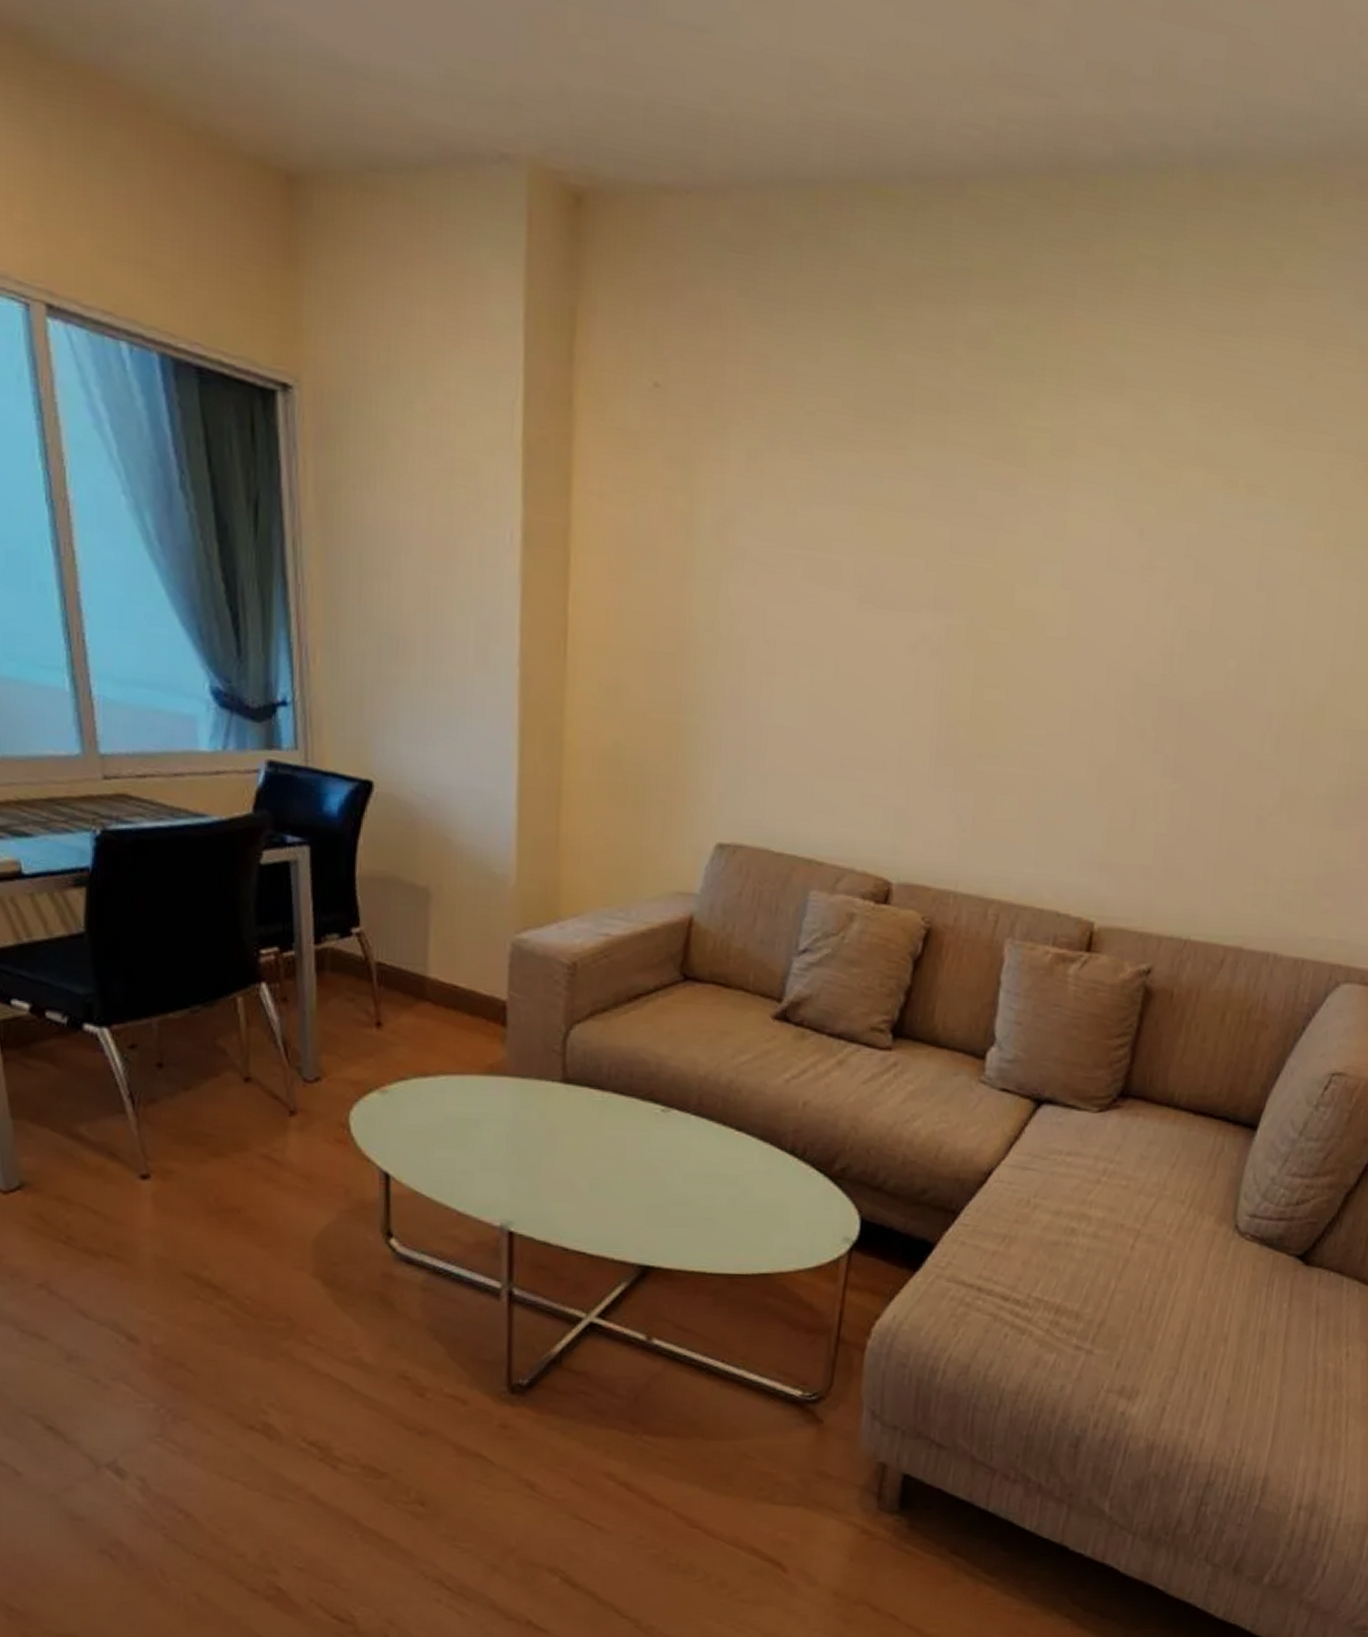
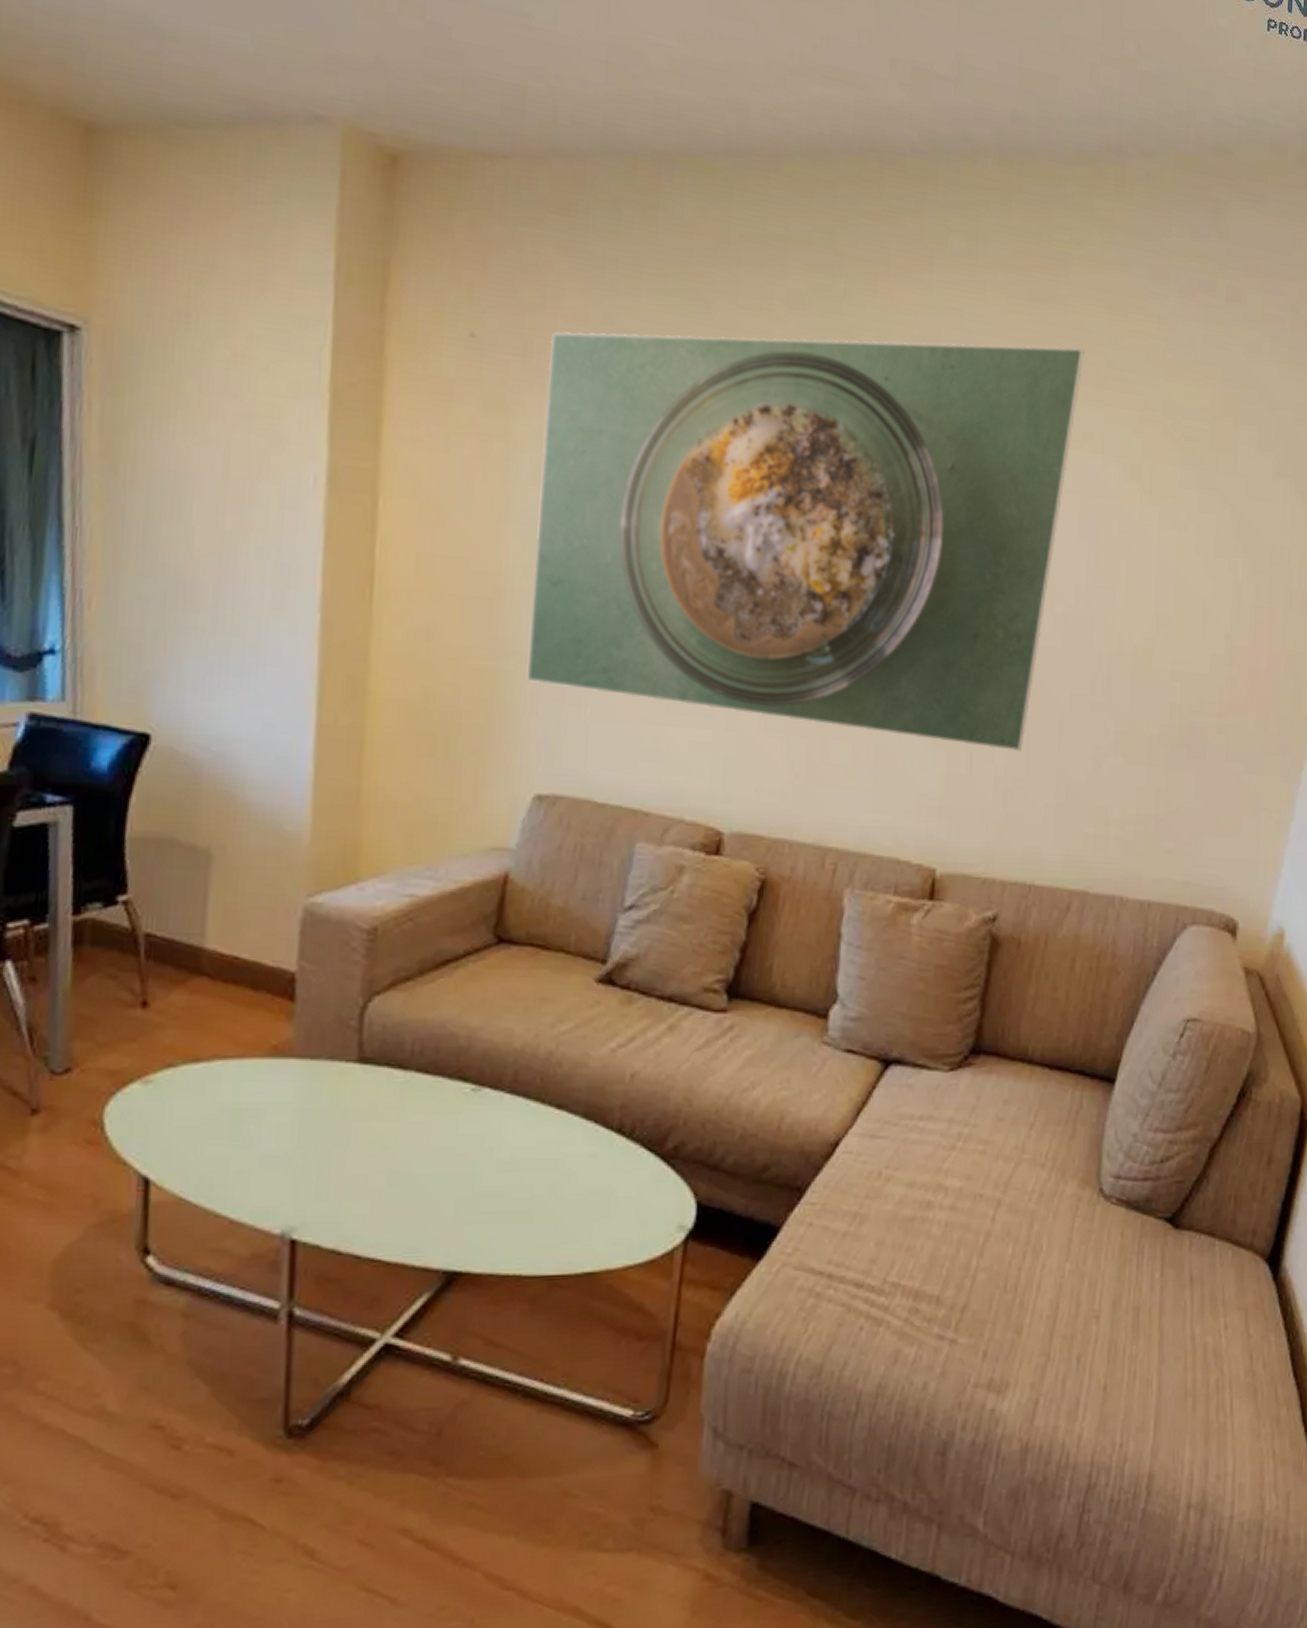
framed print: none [709,378,1276,809] -> present [526,331,1084,751]

